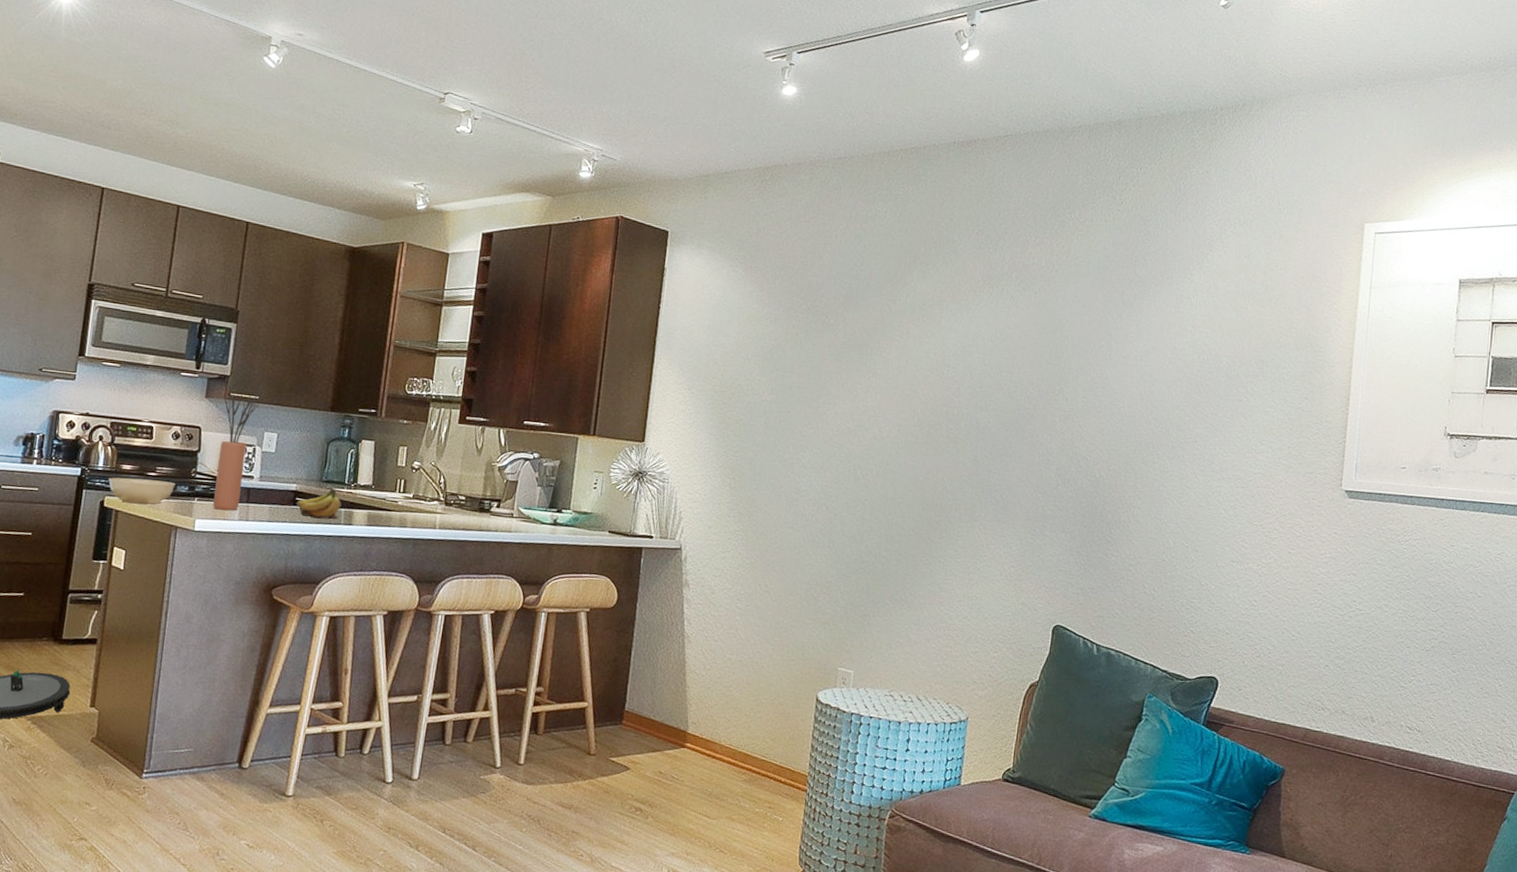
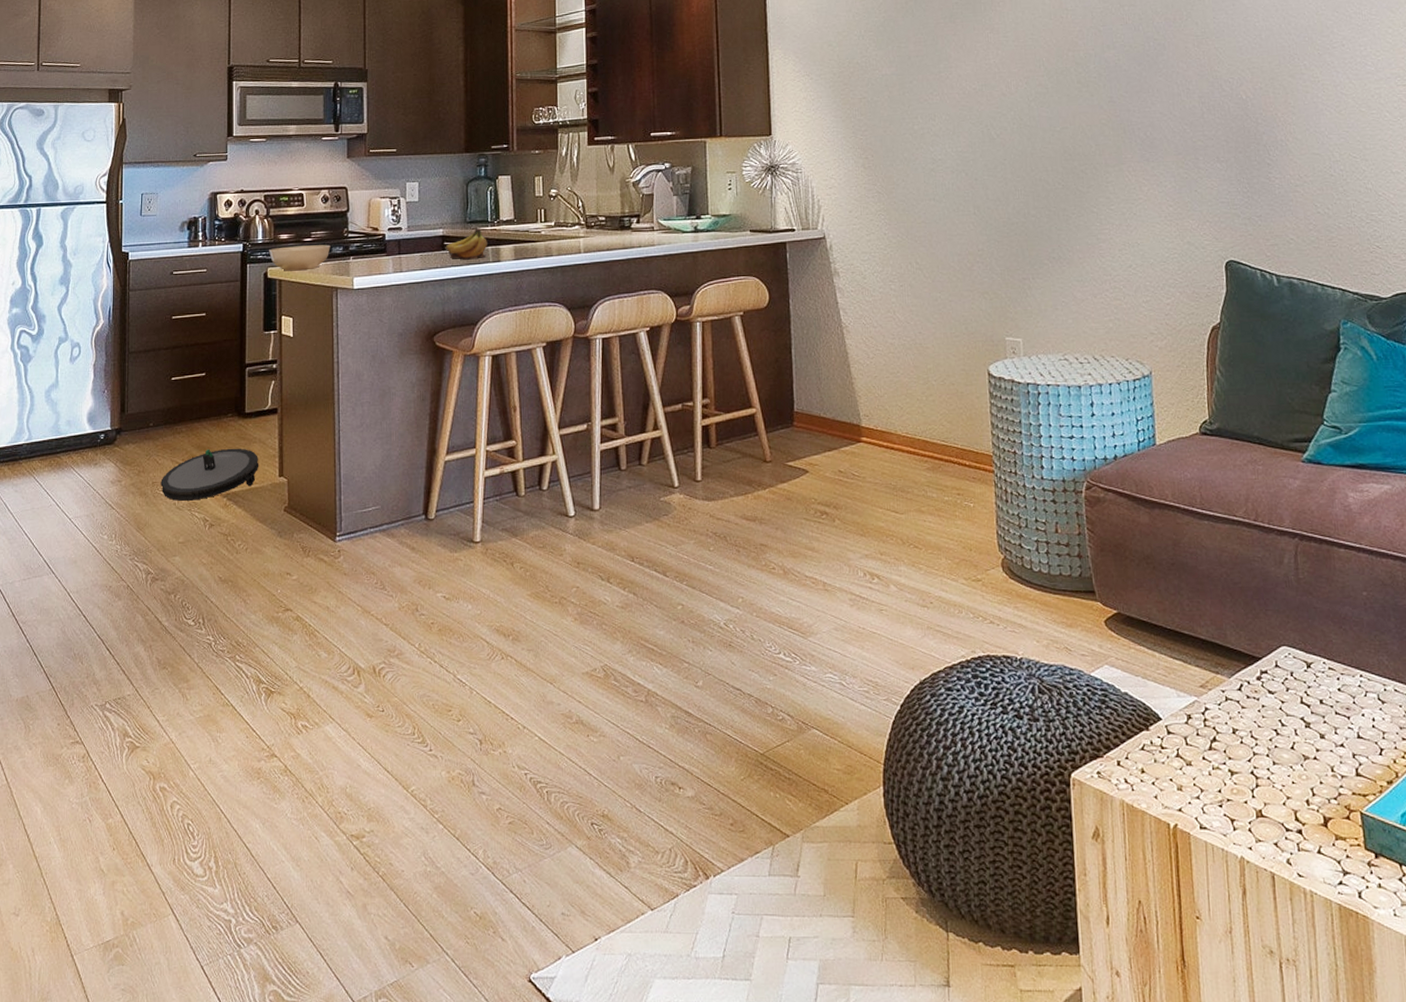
vase: present [213,383,267,511] -> none [364,136,404,265]

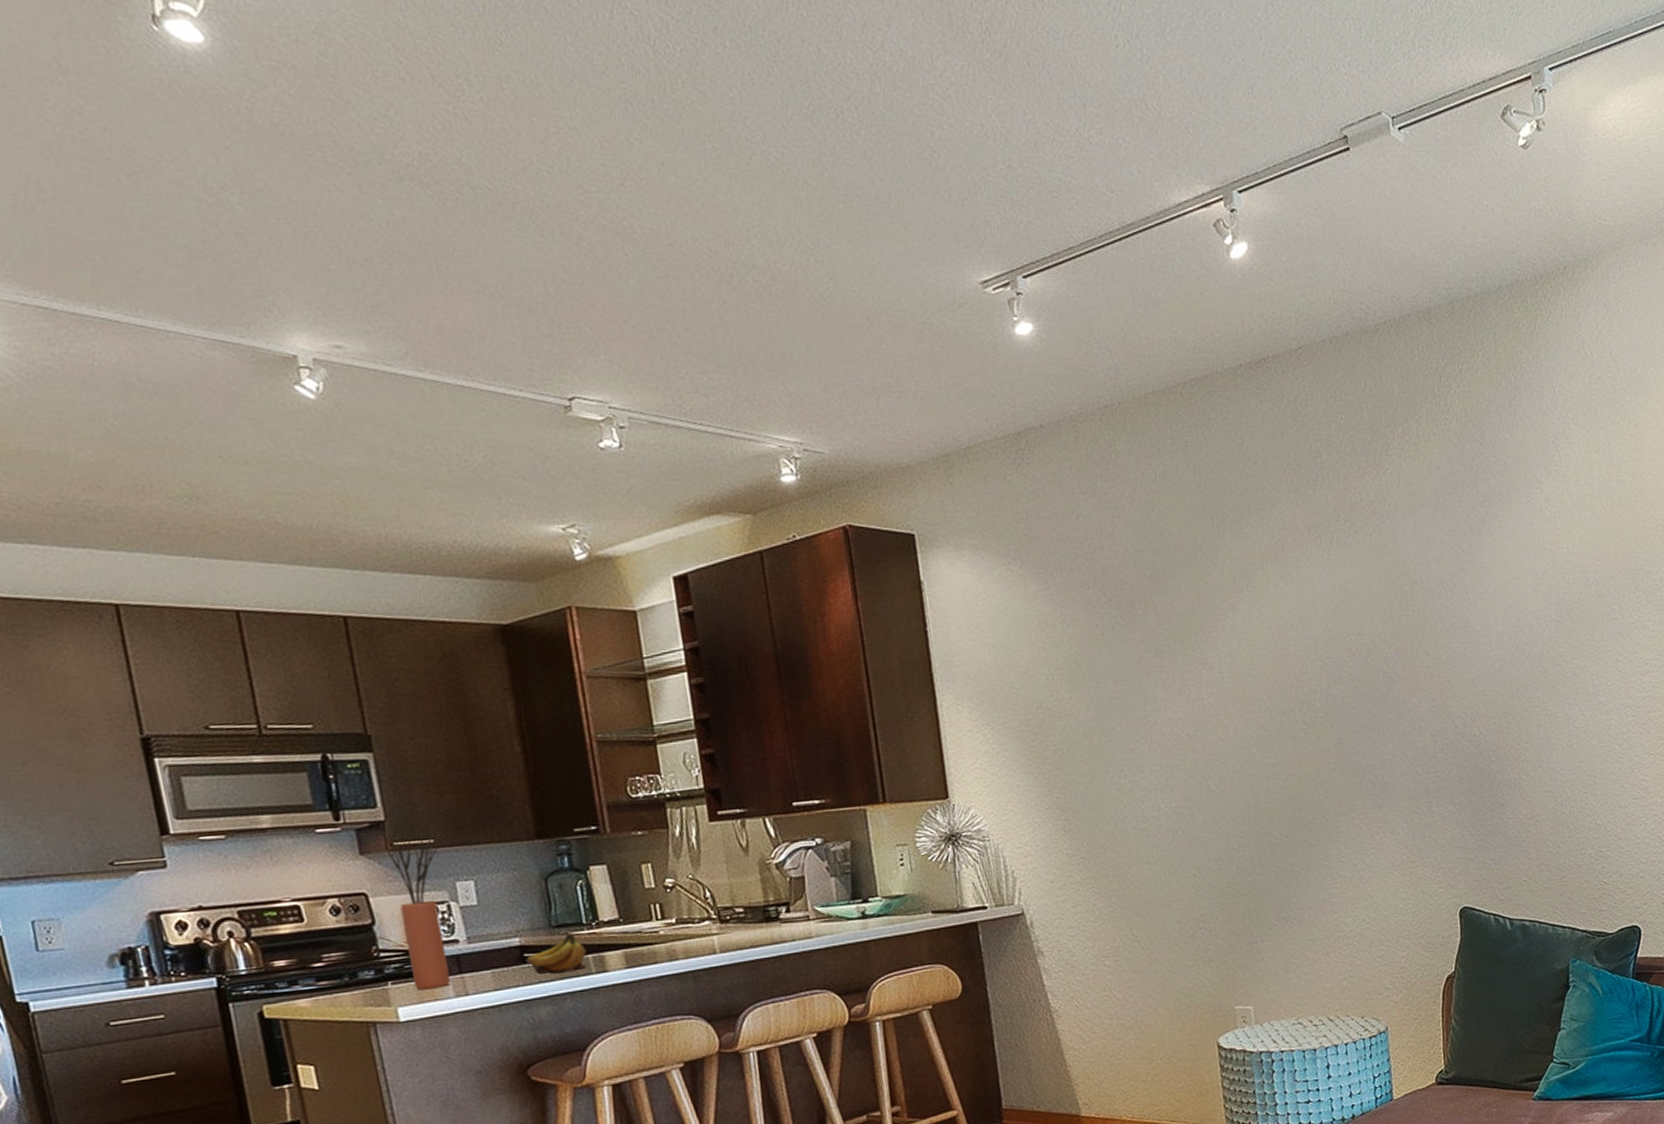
bowl: present [268,244,331,271] -> none [258,969,356,1008]
vase: none [364,136,404,265] -> present [386,822,451,991]

